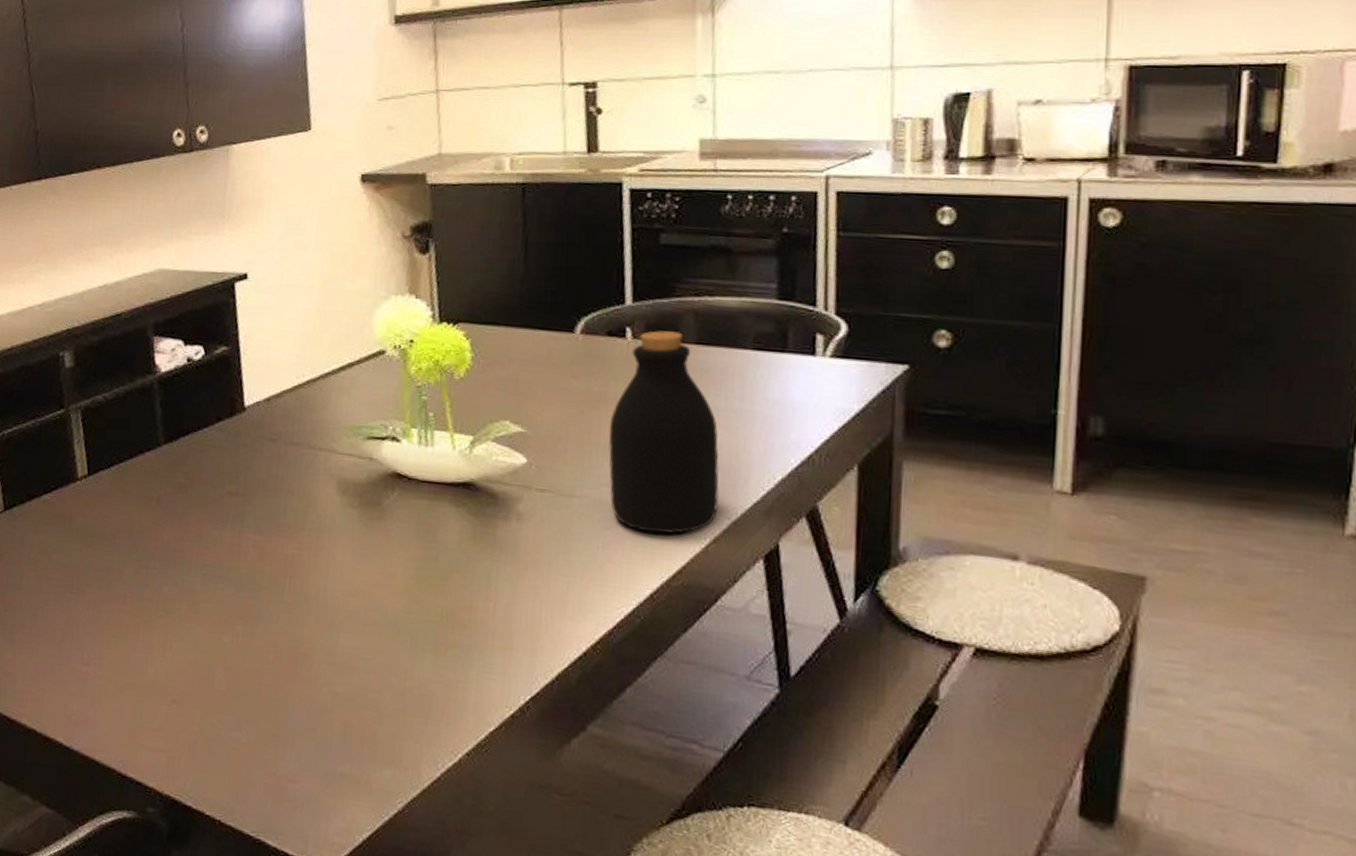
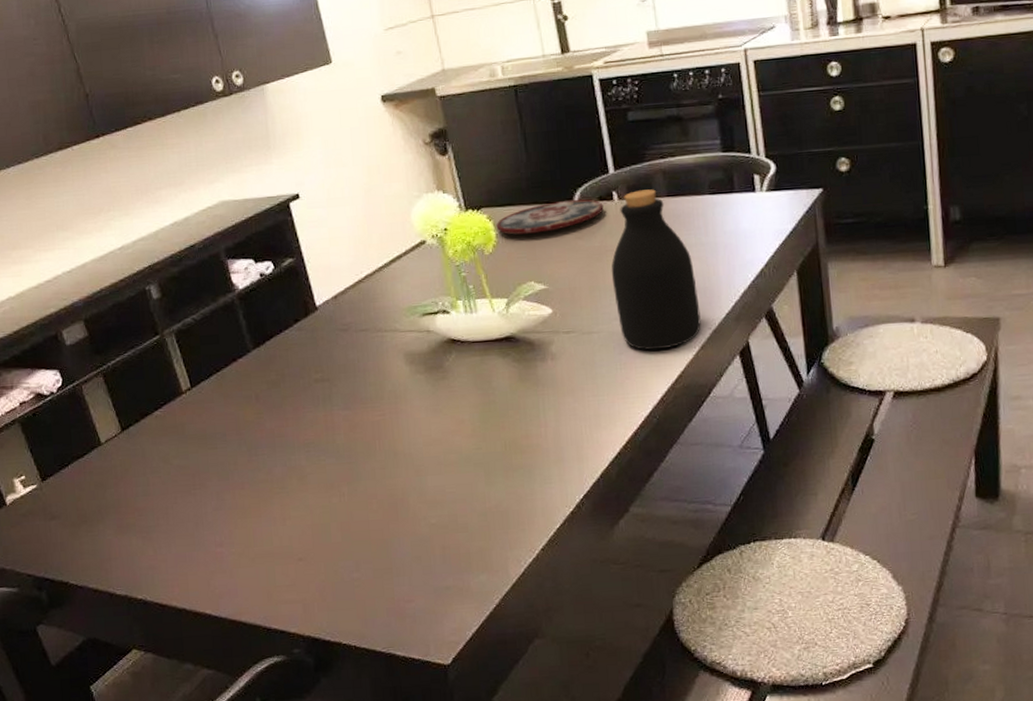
plate: none [473,329,612,364] -> present [496,199,604,235]

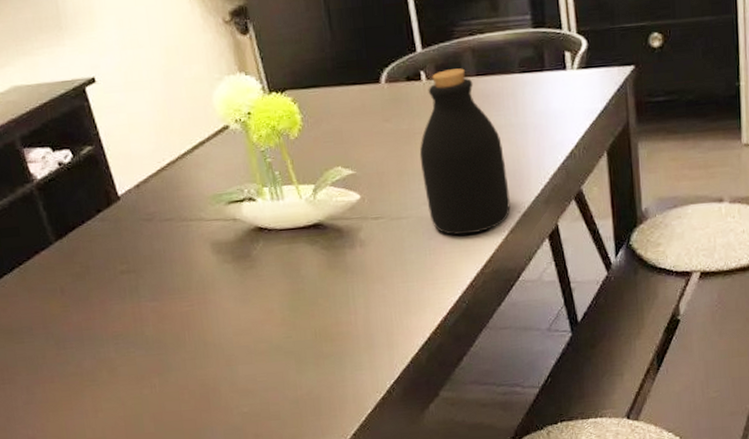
plate: present [496,199,604,235] -> none [301,79,411,118]

